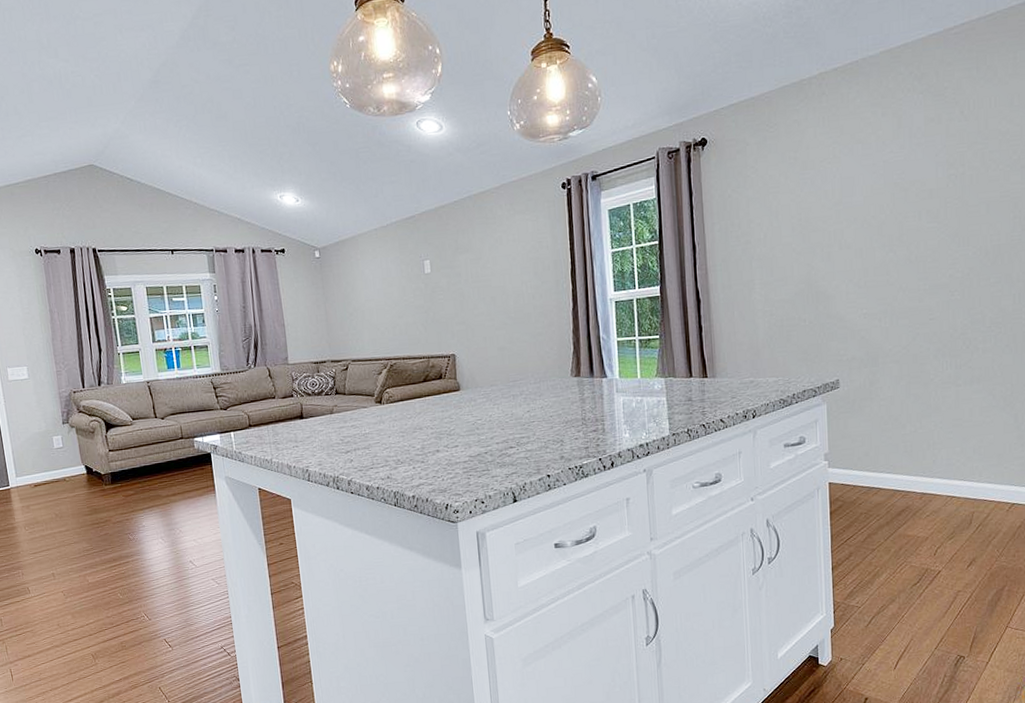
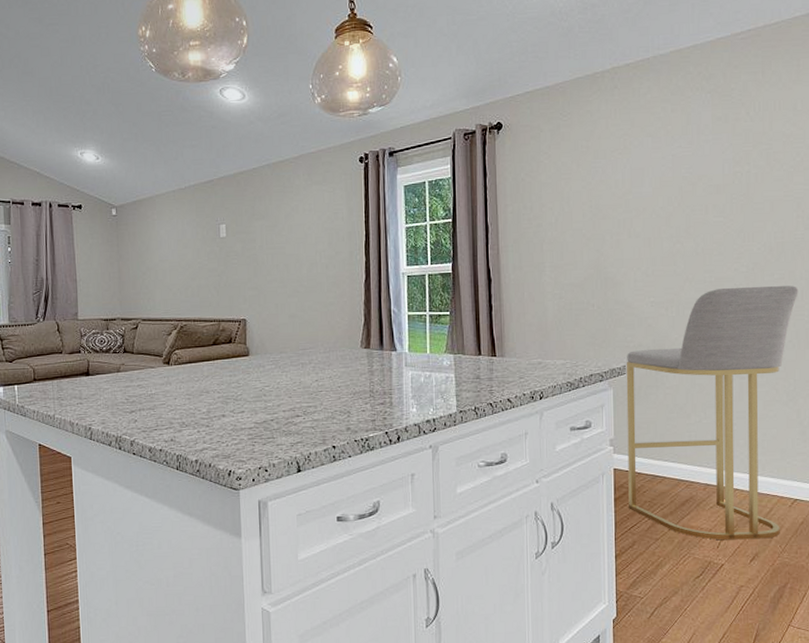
bar stool: none [839,289,1016,548] -> present [626,286,799,540]

